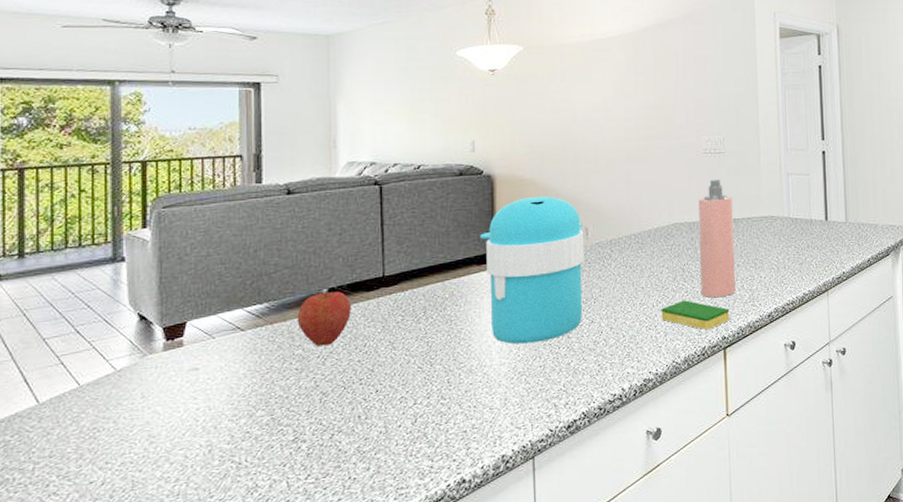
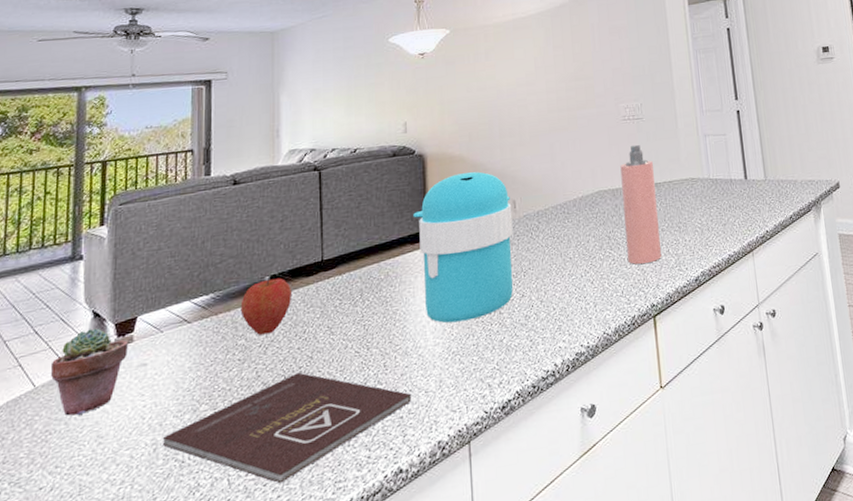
potted succulent: none [95,331,178,415] -> present [50,328,128,416]
book: none [217,384,475,488] -> present [162,372,411,484]
dish sponge: present [661,300,730,331] -> none [589,268,658,299]

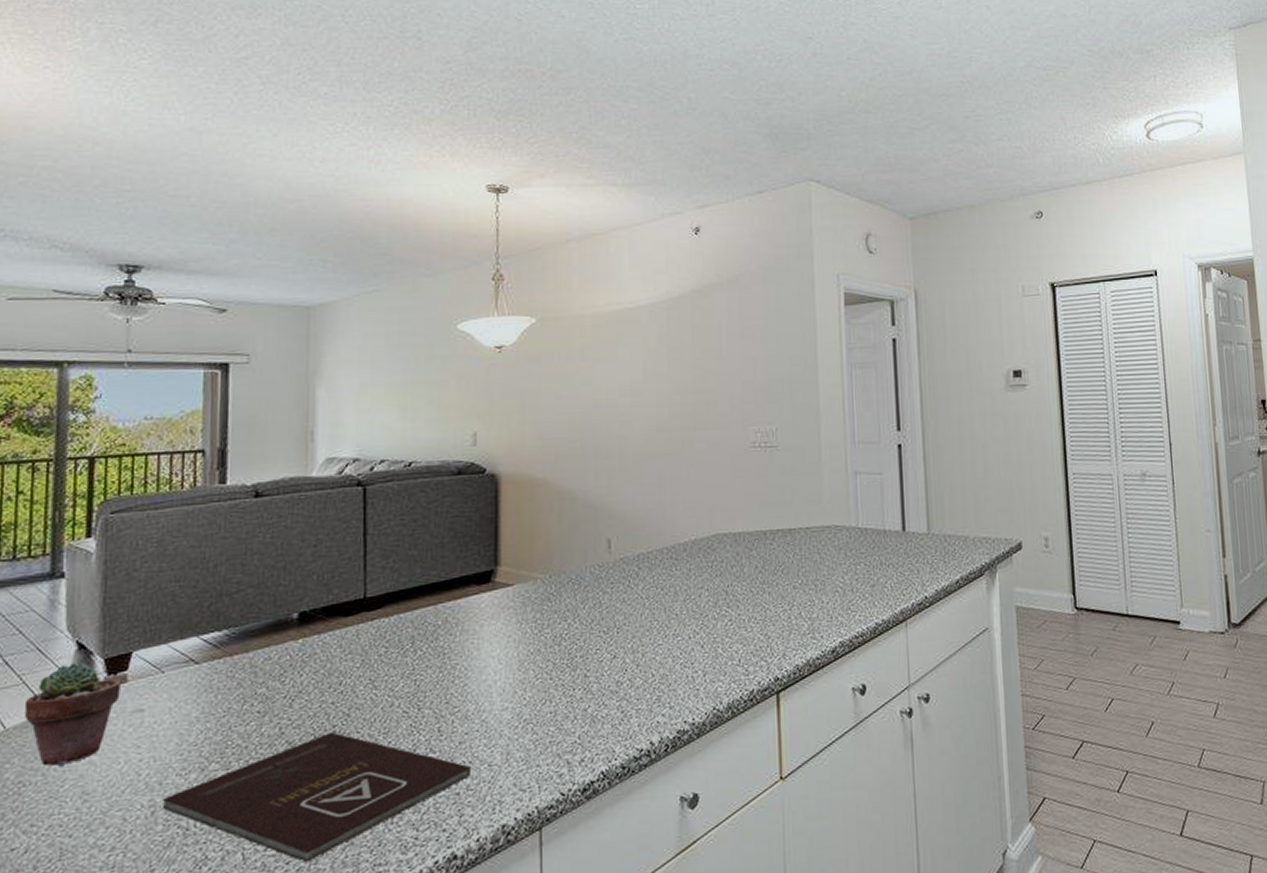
apple: present [240,278,293,335] -> none [261,616,327,684]
coffee maker: present [413,172,513,323] -> none [481,500,606,685]
spray bottle: present [620,144,661,265] -> none [745,478,791,628]

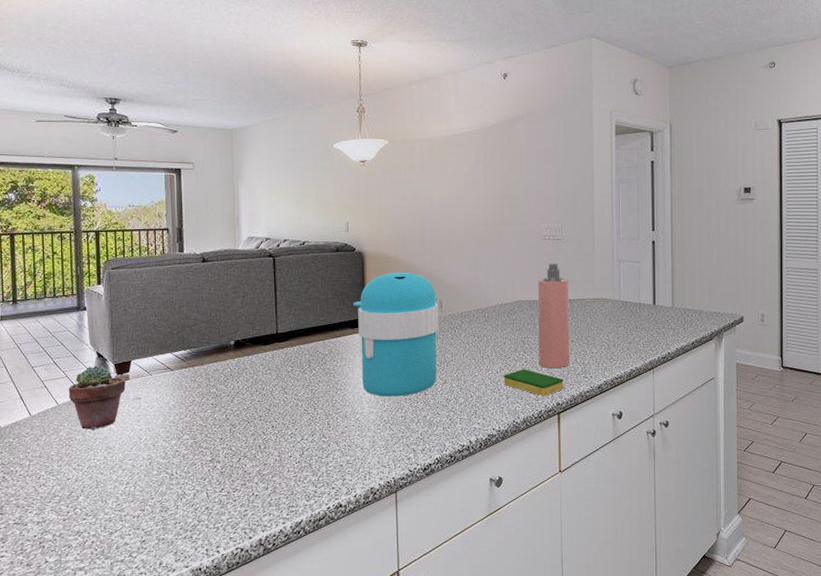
book: present [161,732,470,863] -> none [155,420,349,501]
coffee maker: none [481,500,606,685] -> present [353,272,439,397]
dish sponge: none [699,631,784,670] -> present [504,369,564,397]
spray bottle: none [745,478,791,628] -> present [538,263,569,369]

